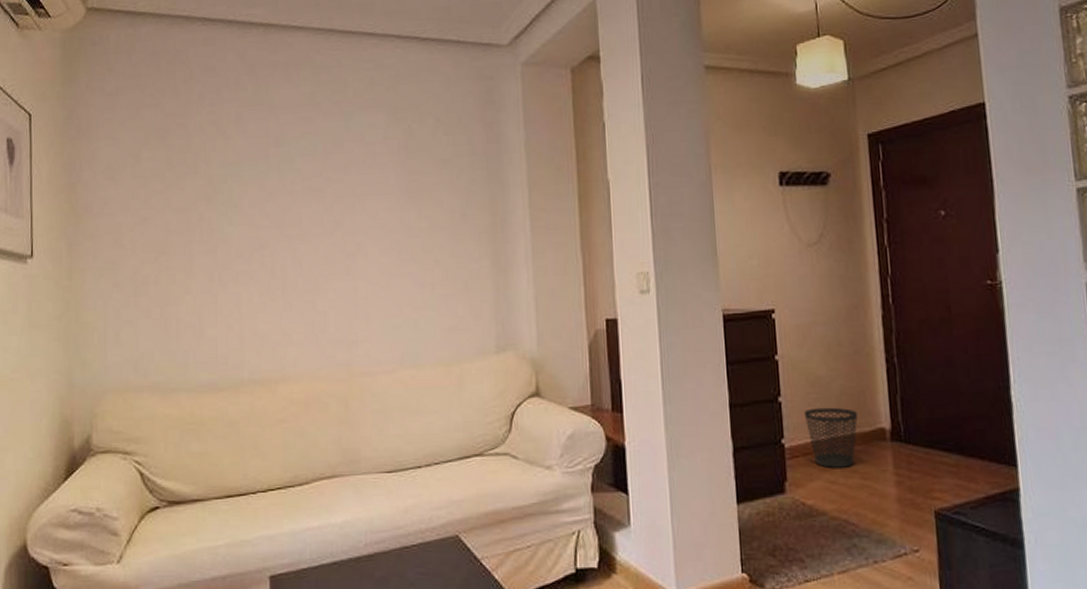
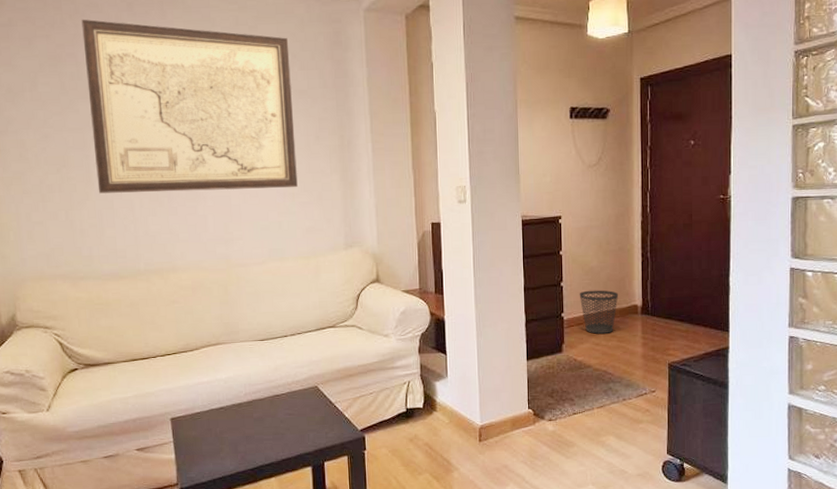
wall art: none [196,84,439,286] -> present [81,19,298,194]

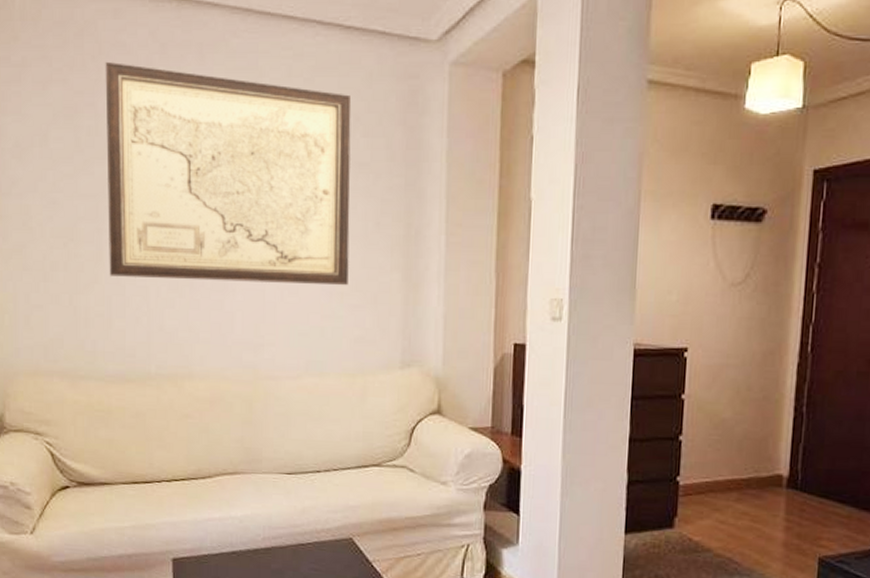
wastebasket: present [579,290,618,334] -> none [703,449,757,509]

